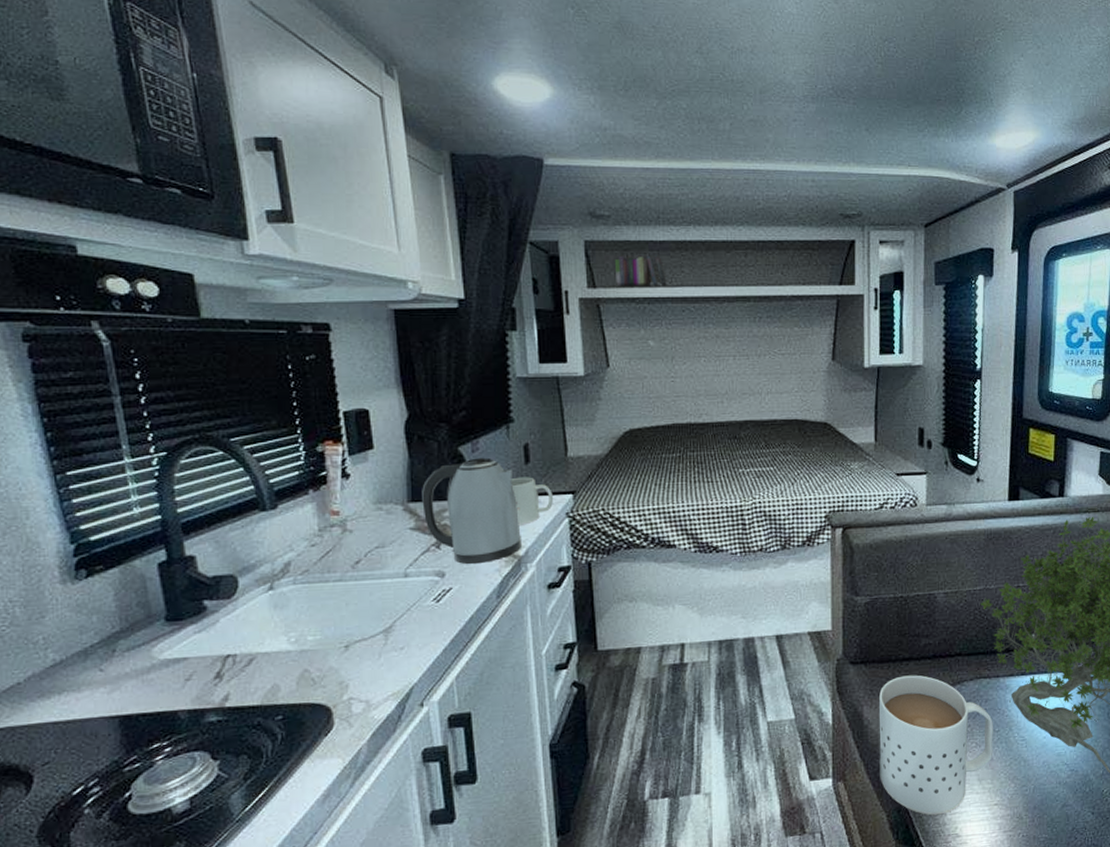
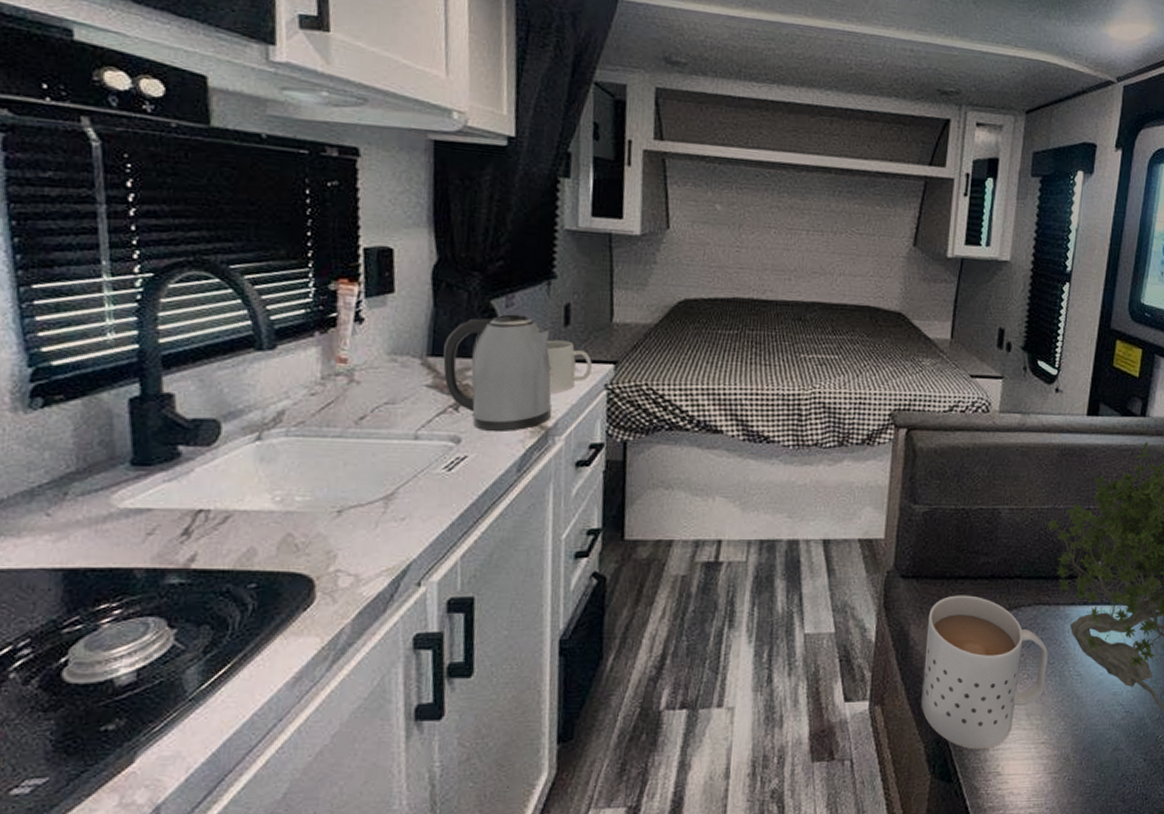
books: present [614,255,667,288] -> none [686,108,742,147]

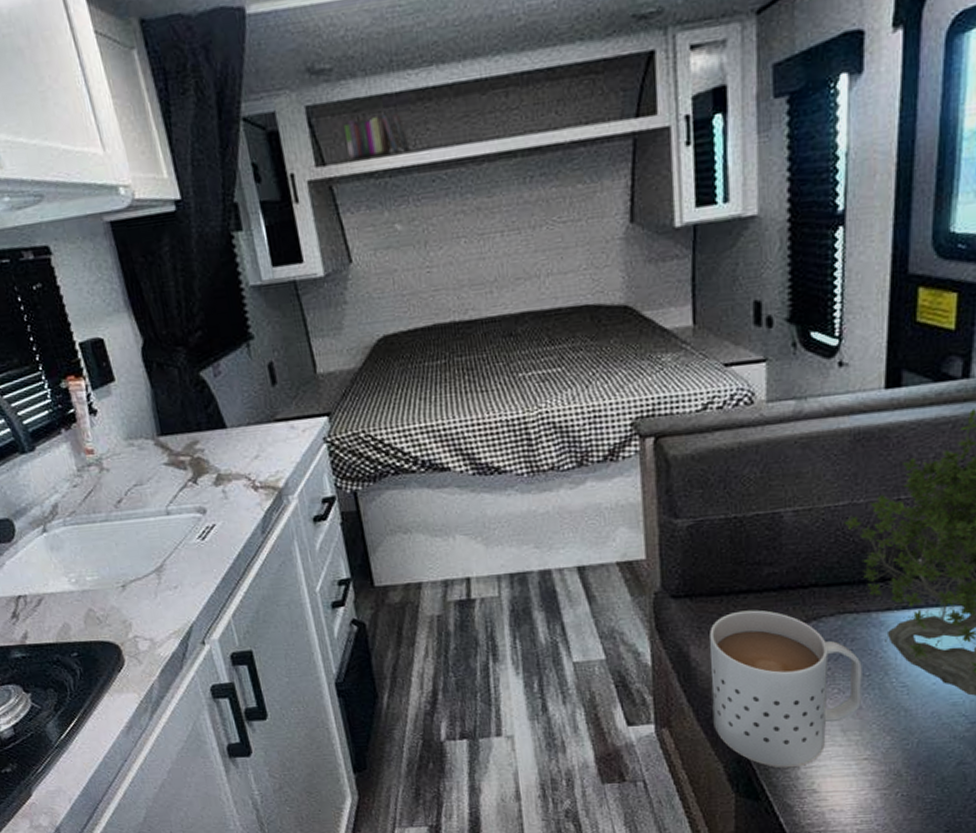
kettle: present [443,314,552,432] -> none [169,381,280,499]
mug: present [546,340,592,395] -> none [259,400,308,456]
books: none [686,108,742,147] -> present [343,112,410,162]

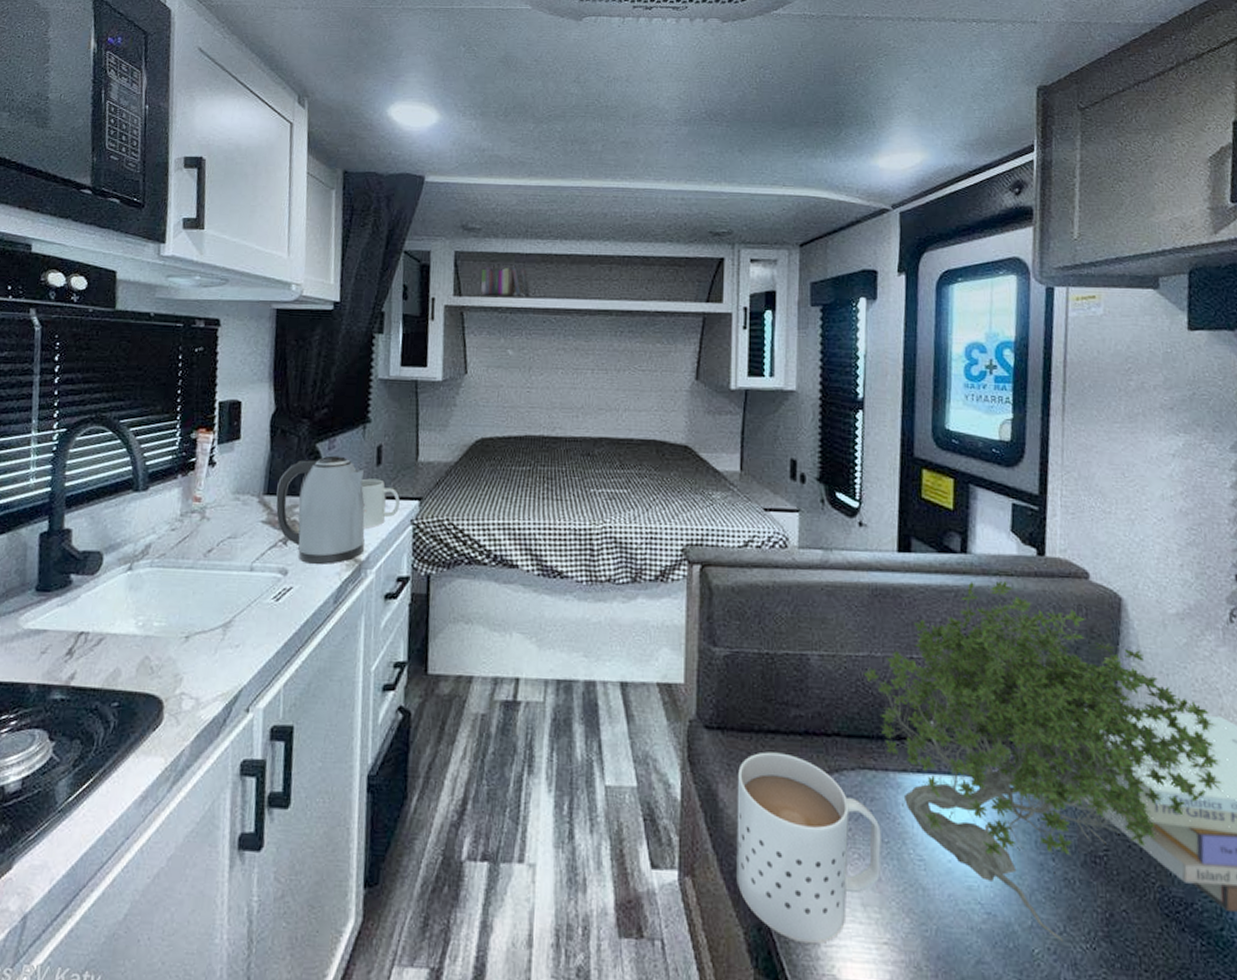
kettle: none [169,381,280,499] -> present [276,455,365,564]
mug: none [259,400,308,456] -> present [361,478,400,530]

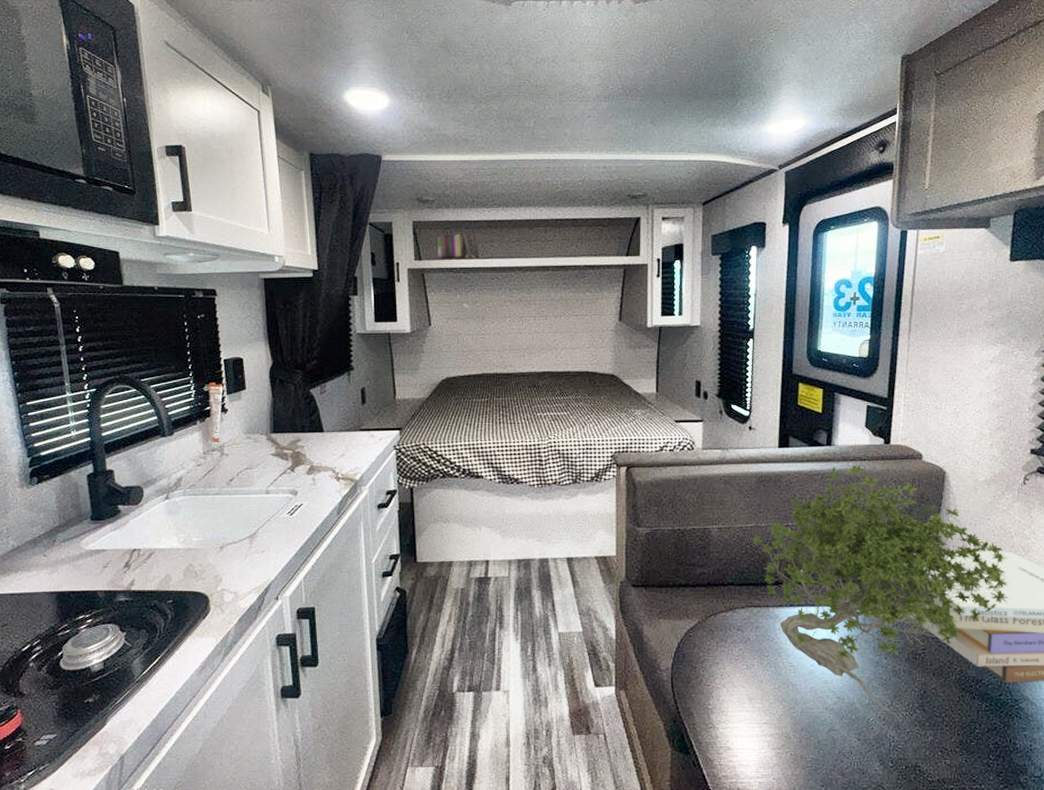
kettle: present [276,455,365,564] -> none [281,398,357,485]
mug: present [361,478,400,530] -> none [350,415,383,456]
mug: present [736,751,882,945] -> none [657,600,763,728]

